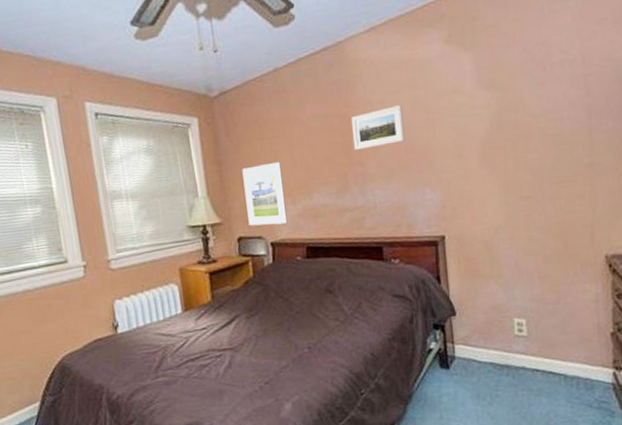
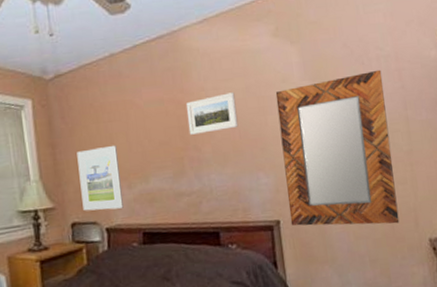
home mirror: none [445,75,574,242] -> present [275,69,400,226]

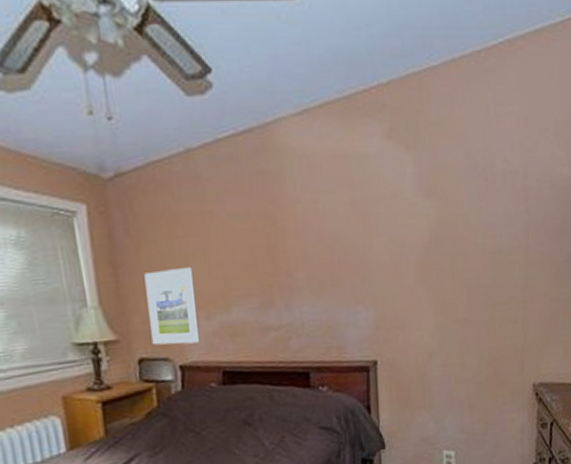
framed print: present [186,92,239,135] -> none [278,207,338,258]
home mirror: present [275,69,400,226] -> none [383,187,506,368]

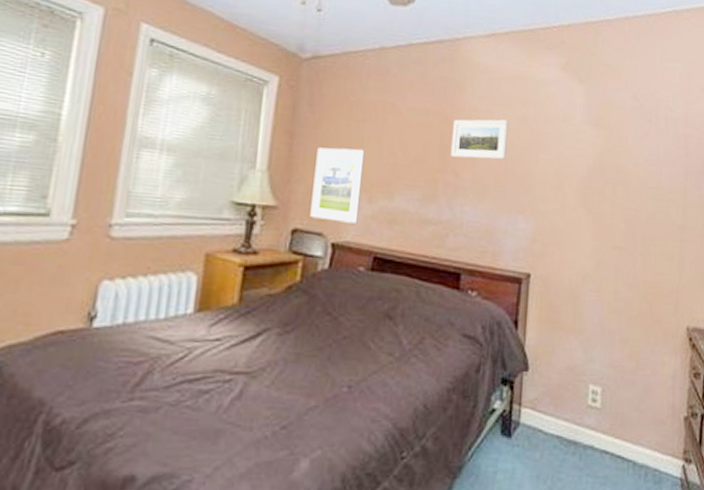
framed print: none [278,207,338,258] -> present [450,119,509,160]

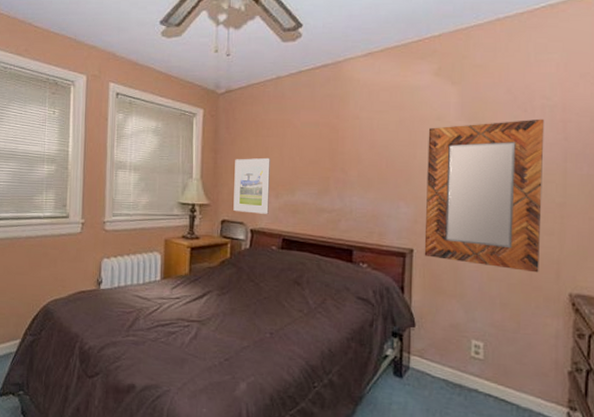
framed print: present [450,119,509,160] -> none [338,124,388,158]
home mirror: none [542,129,668,303] -> present [424,119,545,273]

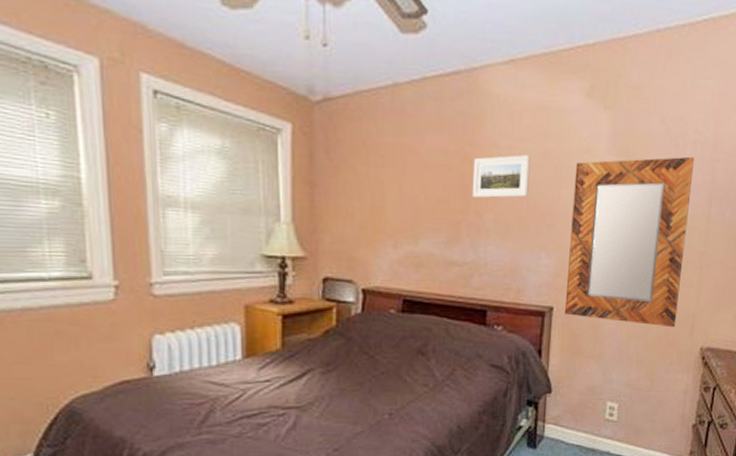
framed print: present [233,157,270,214] -> none [339,194,386,269]
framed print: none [338,124,388,158] -> present [472,155,531,198]

